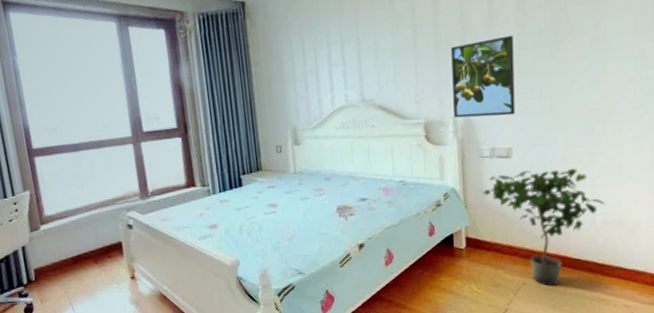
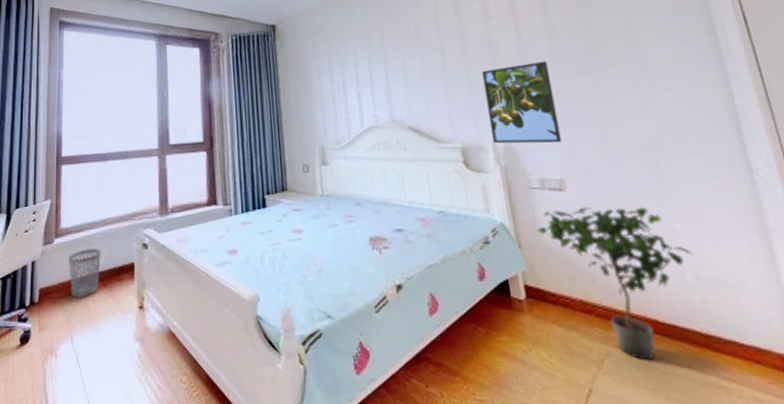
wastebasket: none [57,231,91,275] -> present [69,248,101,298]

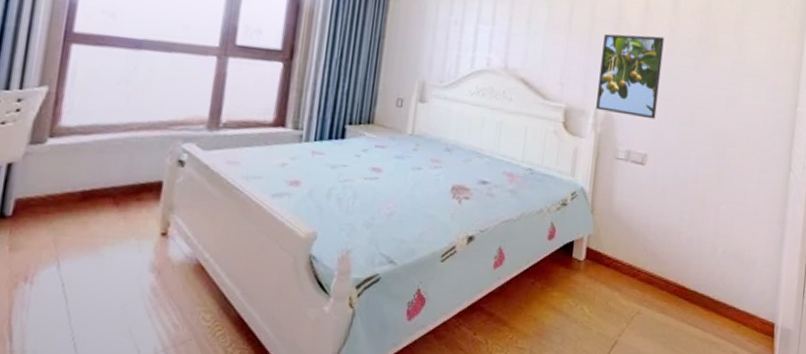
wastebasket: present [69,248,101,298] -> none [64,157,117,216]
potted plant: present [537,206,693,361] -> none [612,182,728,320]

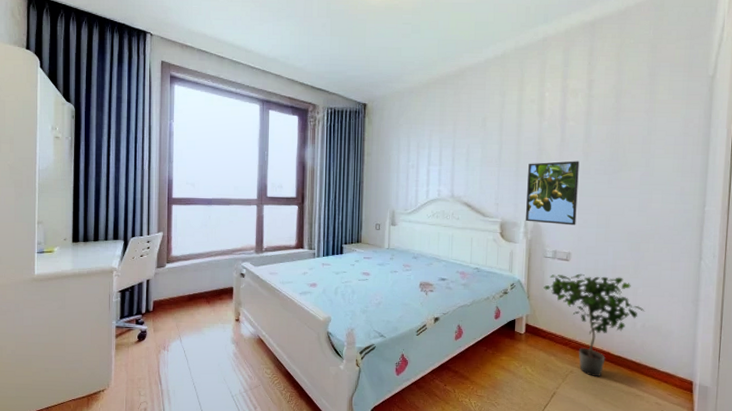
potted plant: none [612,182,728,320] -> present [544,273,645,377]

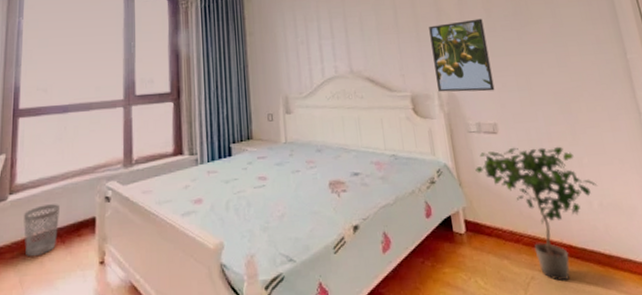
wastebasket: none [178,274,205,310] -> present [24,204,60,257]

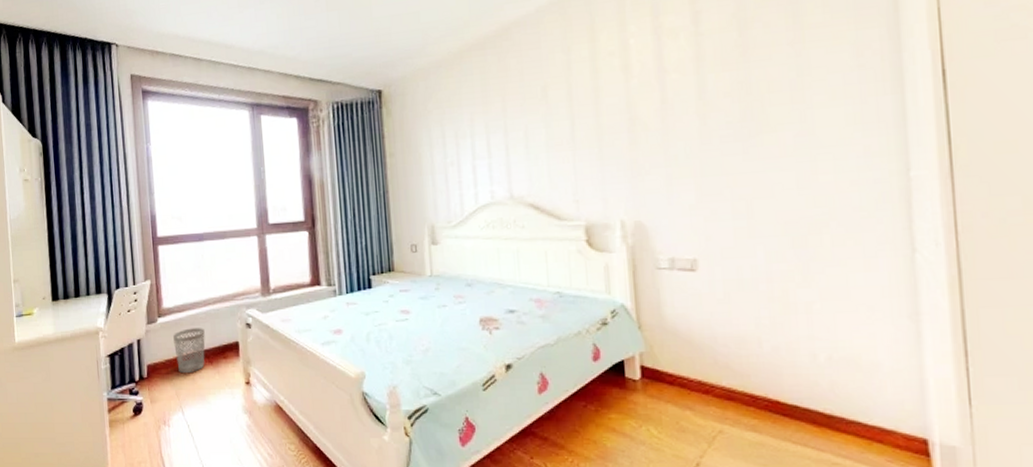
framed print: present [429,18,495,92] -> none [616,127,700,222]
potted plant: present [475,146,598,282] -> none [661,287,830,439]

